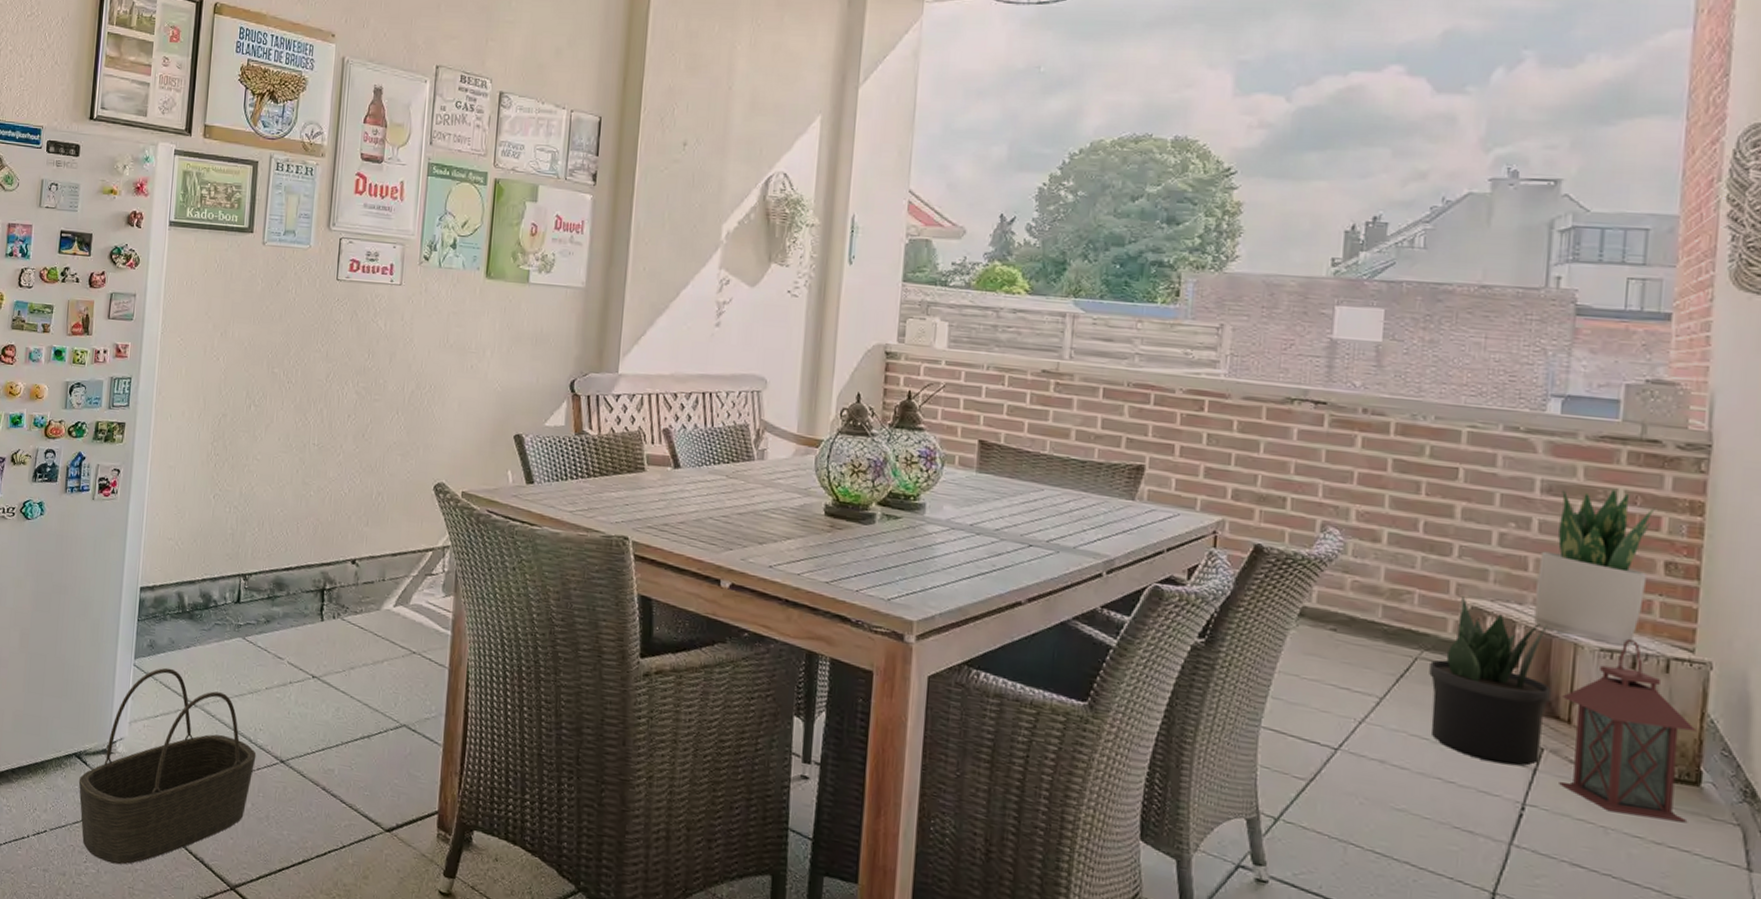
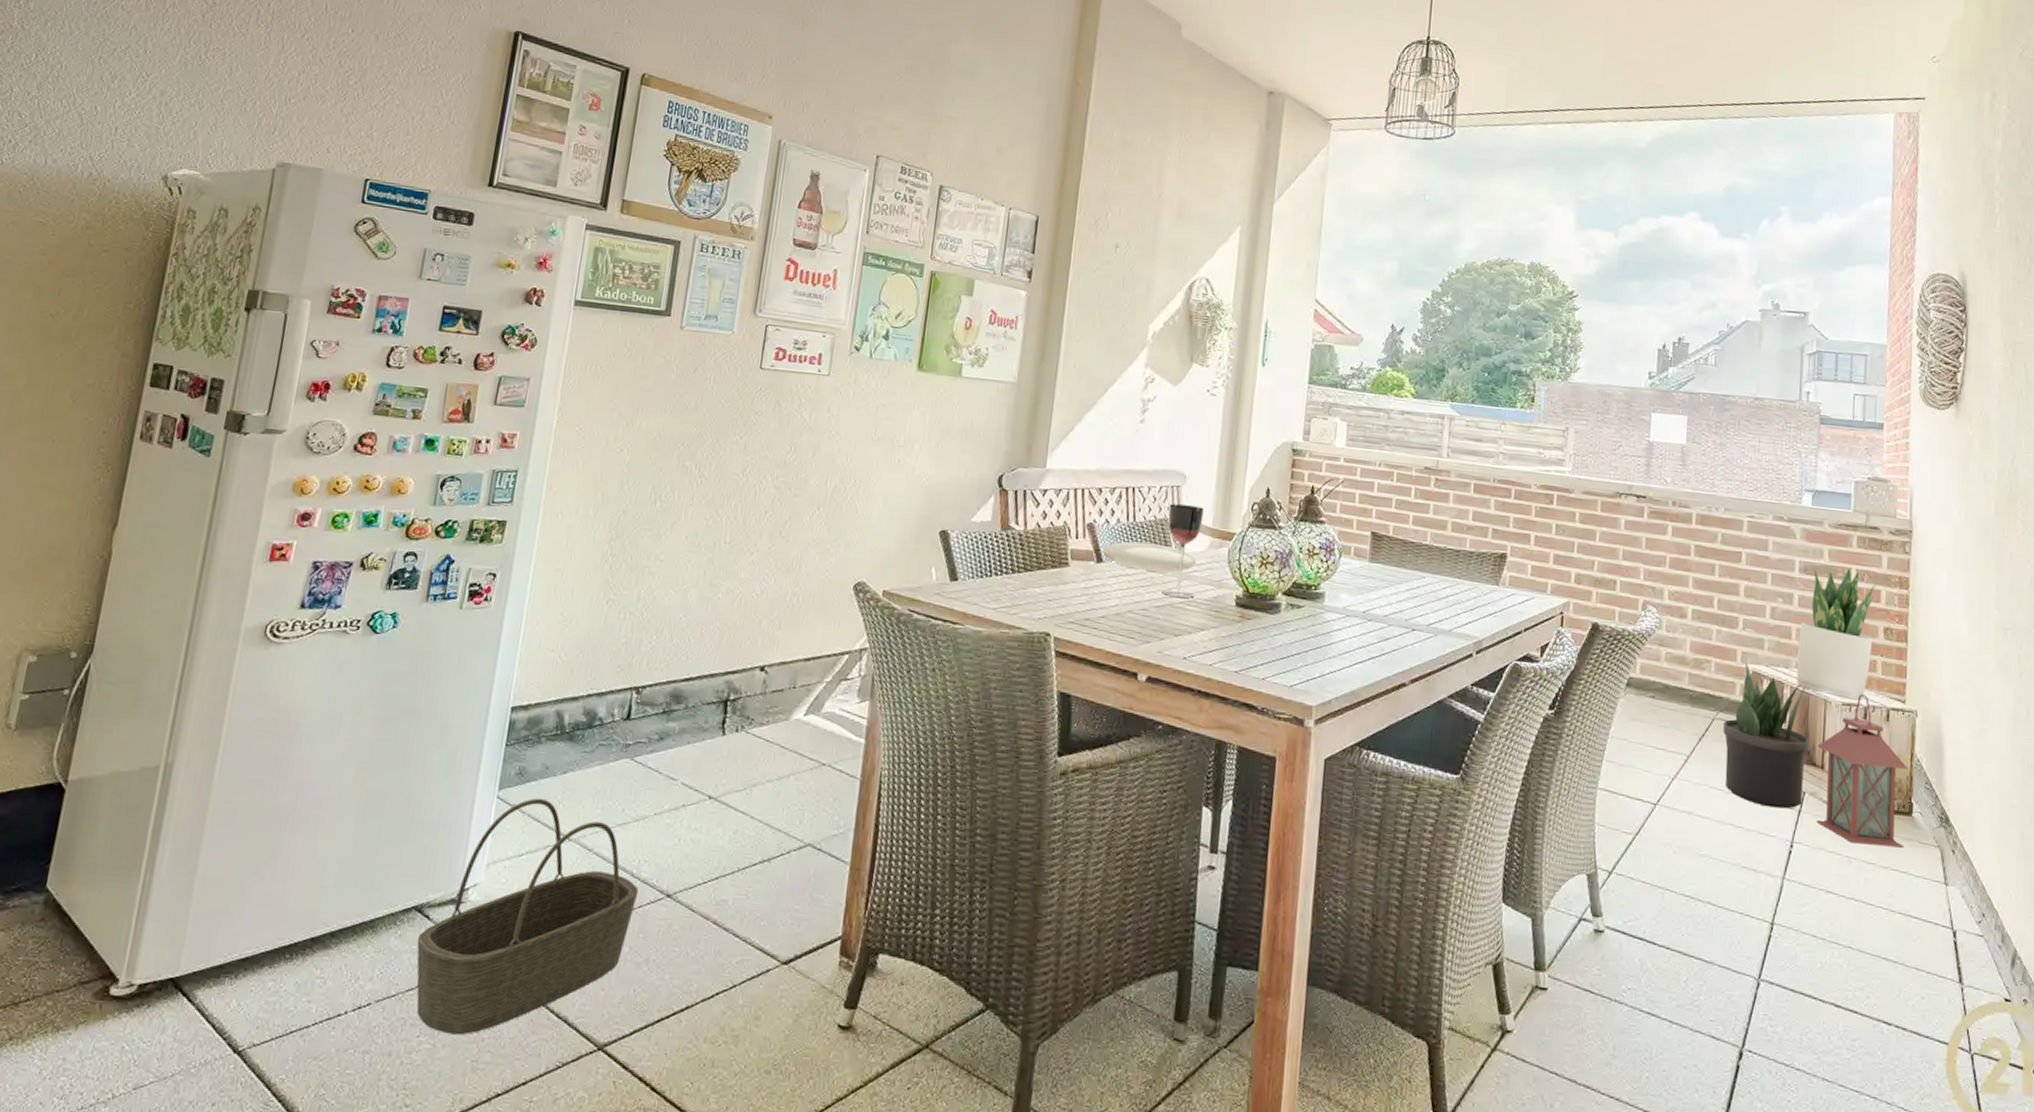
plate: none [679,447,780,480] -> present [1102,541,1196,573]
wineglass: none [744,409,787,506] -> present [1162,504,1204,598]

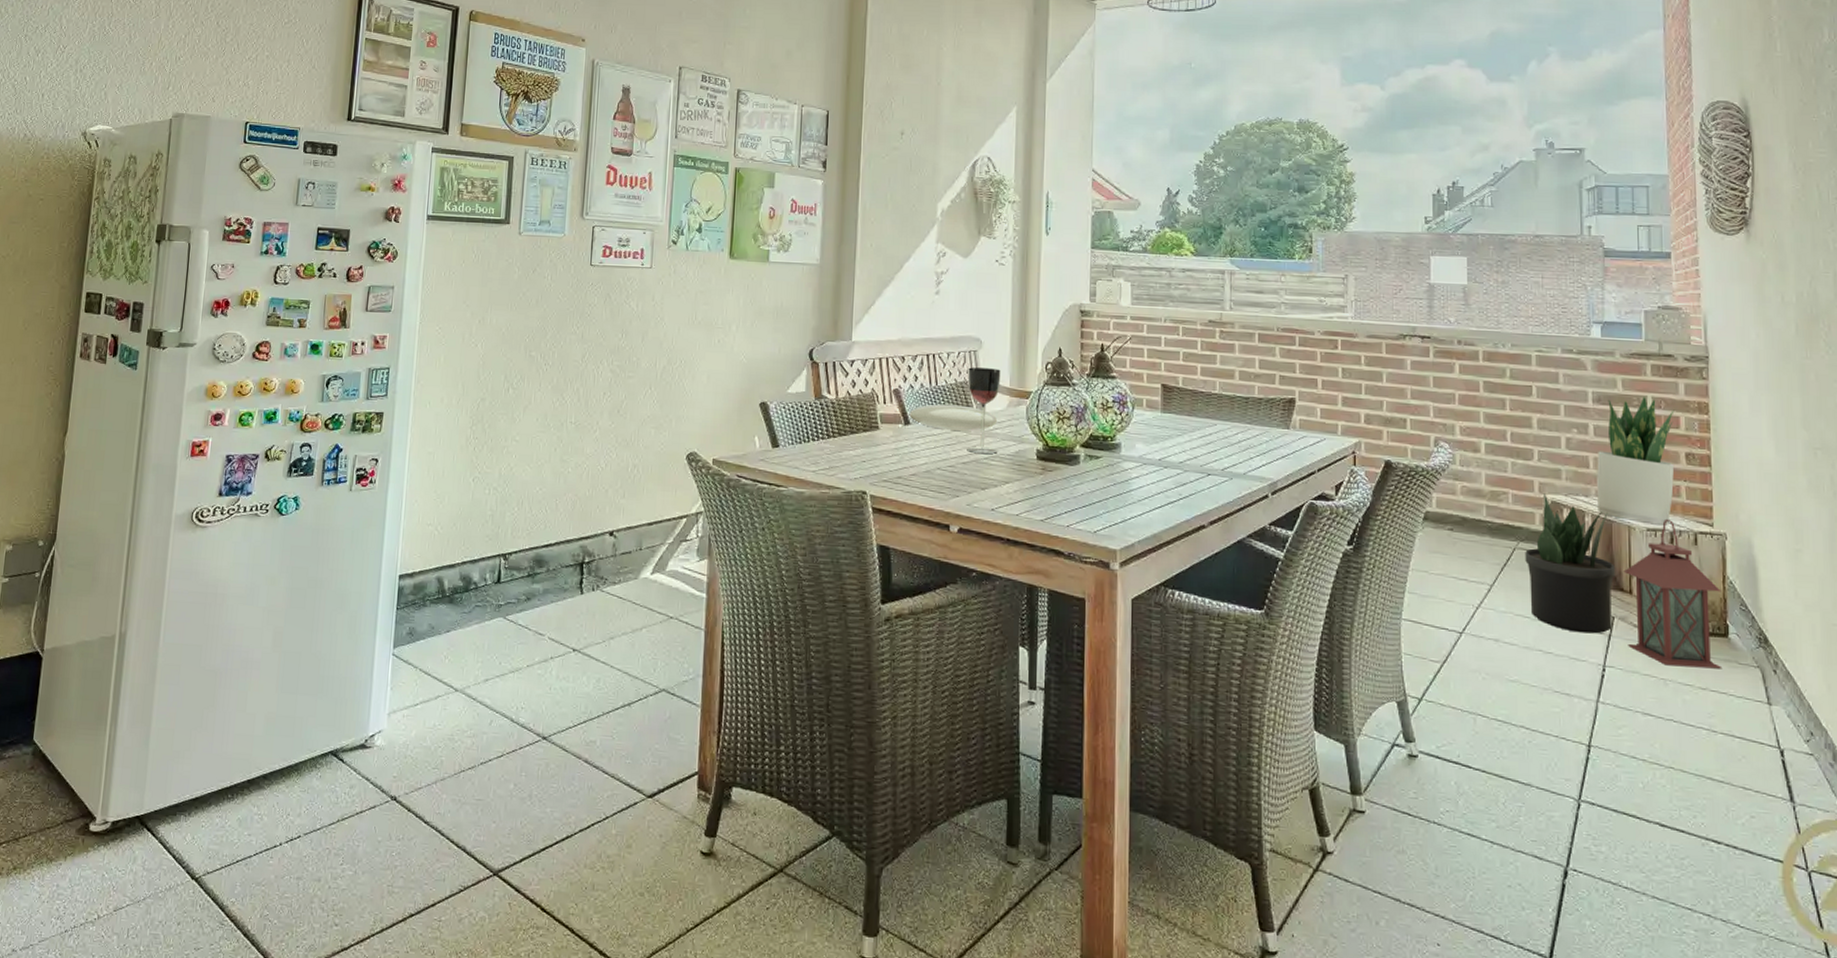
basket: present [416,798,639,1035] -> none [334,654,519,863]

